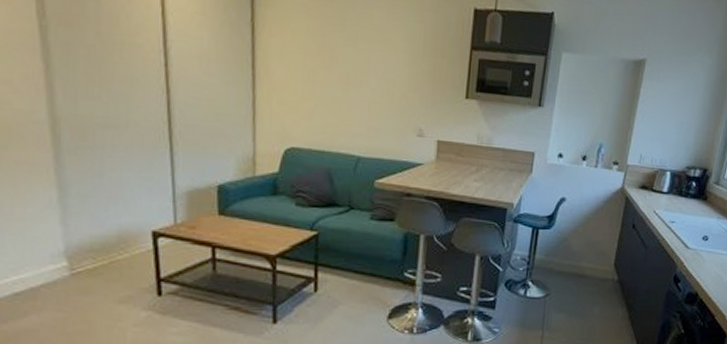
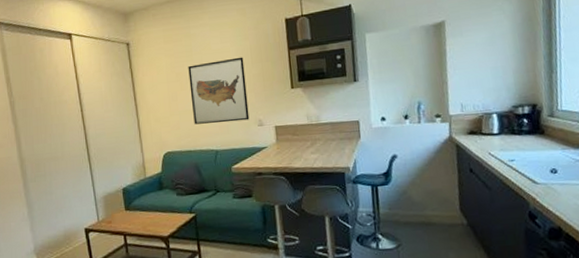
wall art: none [334,38,413,127] -> present [188,57,250,125]

